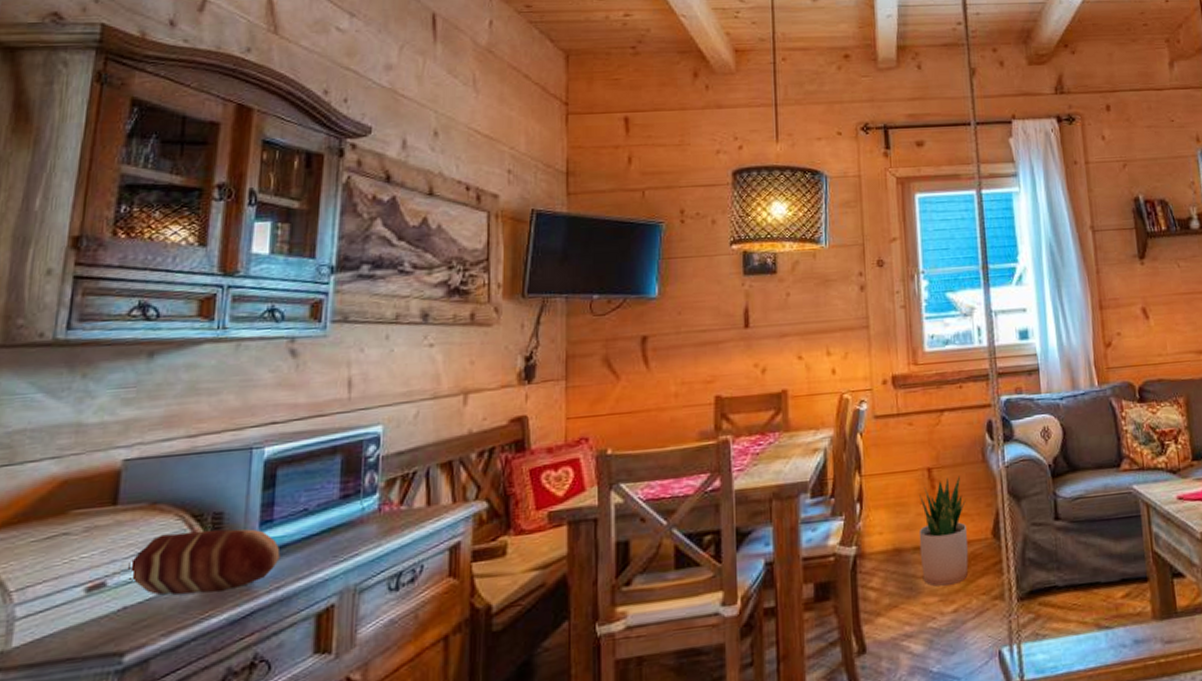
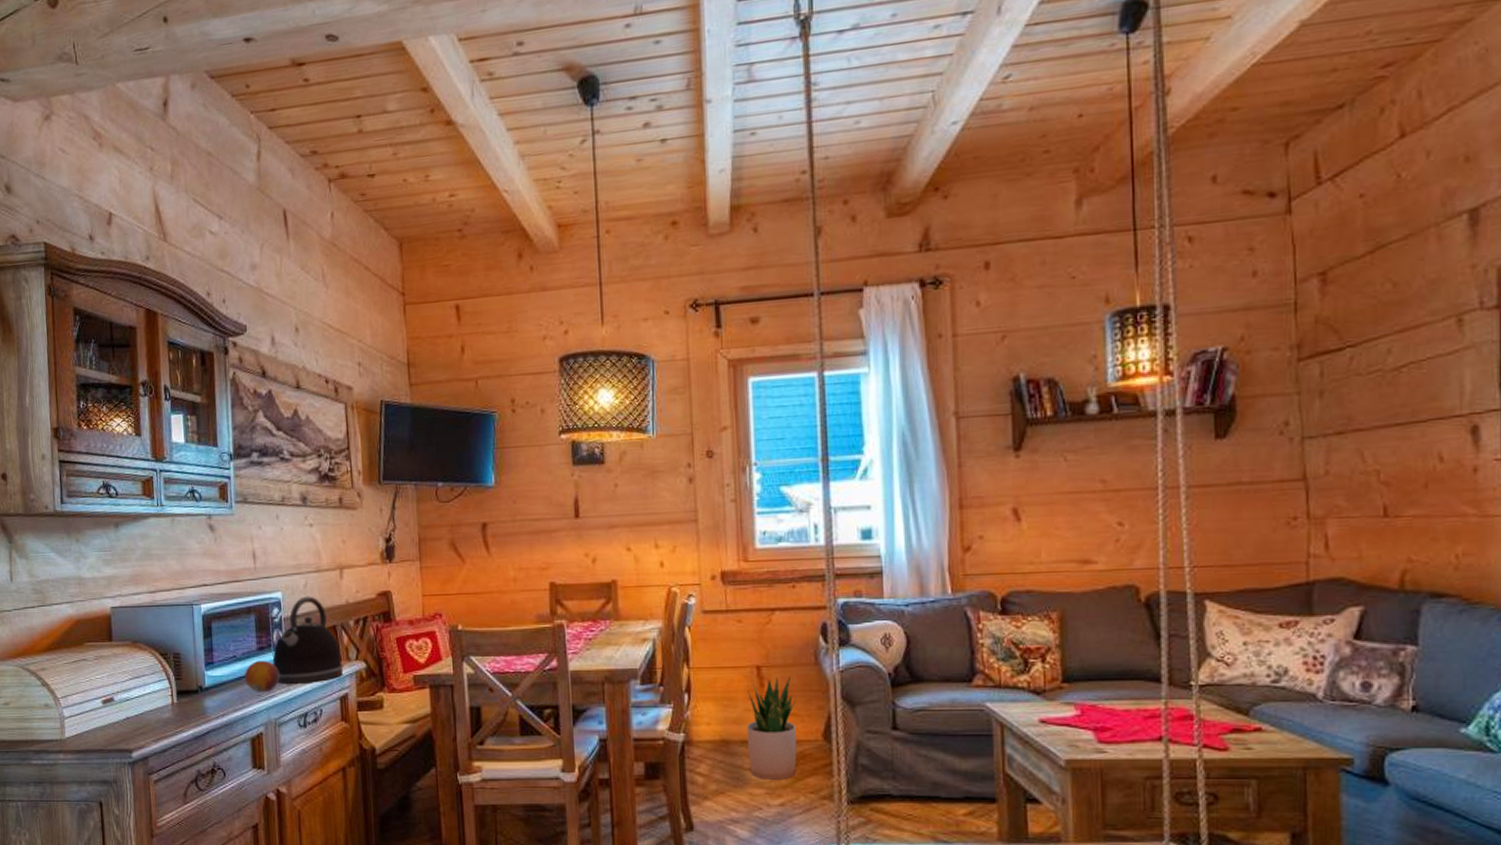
bread loaf: present [128,529,281,596] -> none [126,666,222,713]
fruit: none [316,510,368,551] -> present [244,660,280,691]
kettle: none [360,427,458,539] -> present [272,596,344,684]

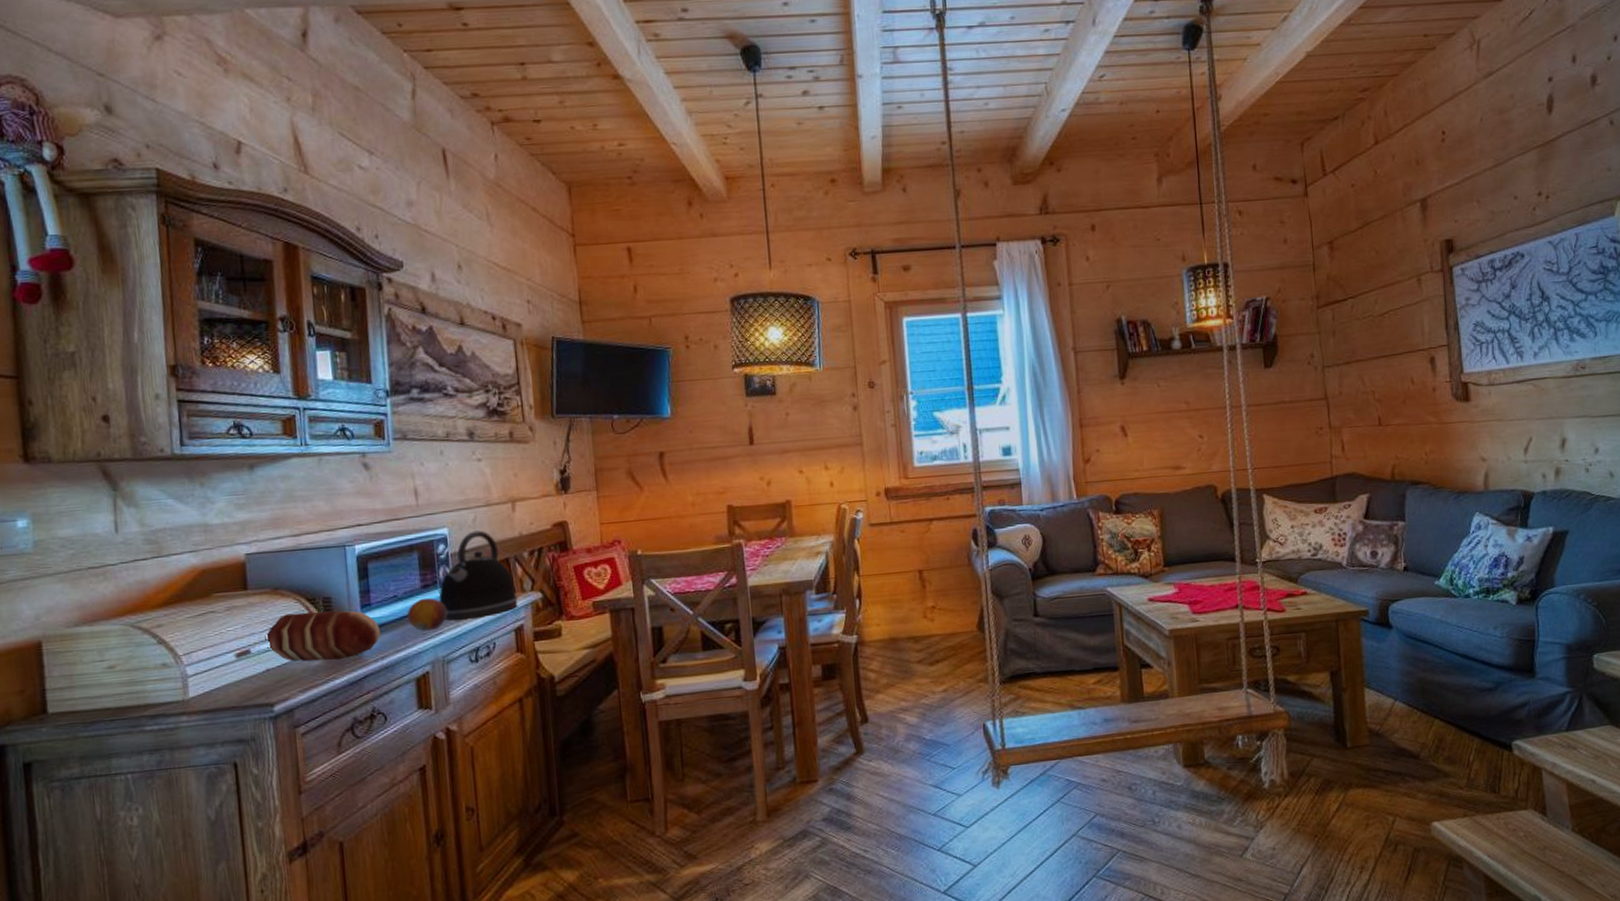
bread loaf: none [126,666,222,713] -> present [265,610,381,661]
planter: present [746,676,797,780] -> none [911,577,956,670]

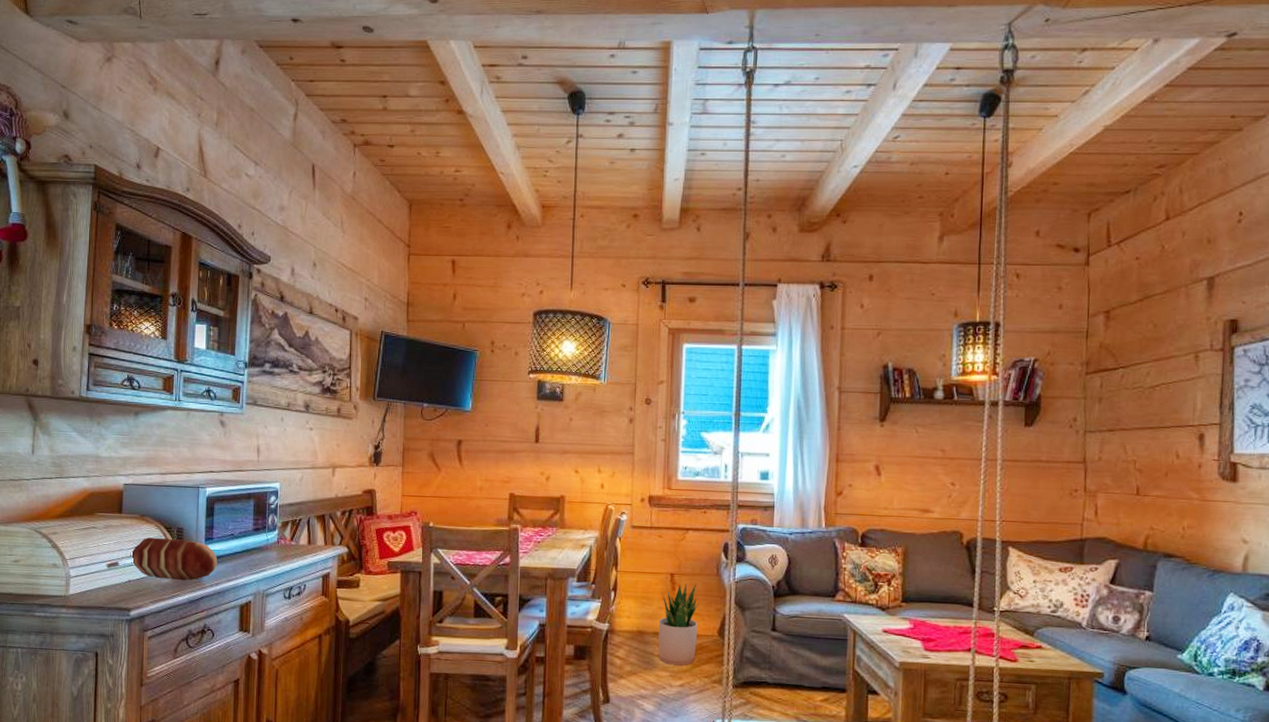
fruit: present [406,598,448,630] -> none [239,539,271,566]
kettle: present [439,530,518,621] -> none [266,488,328,562]
planter: none [911,577,956,670] -> present [658,583,699,666]

